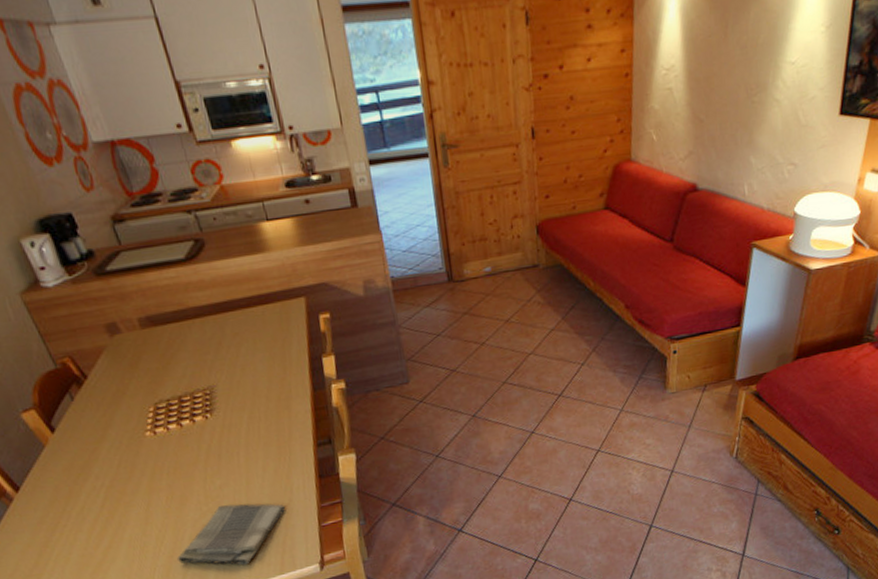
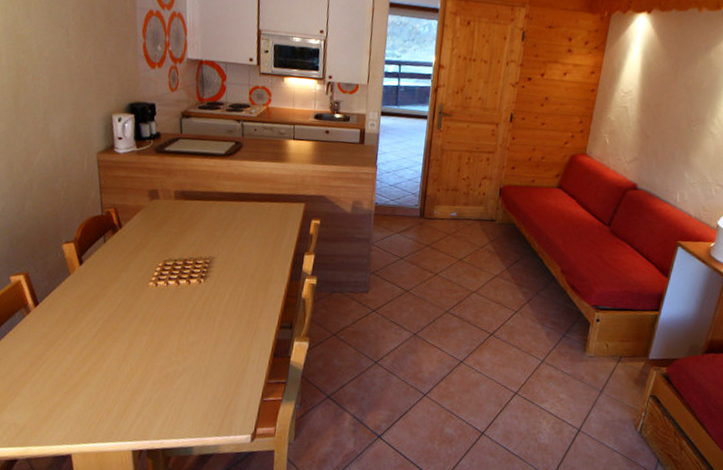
dish towel: present [176,503,286,566] -> none [136,359,239,420]

